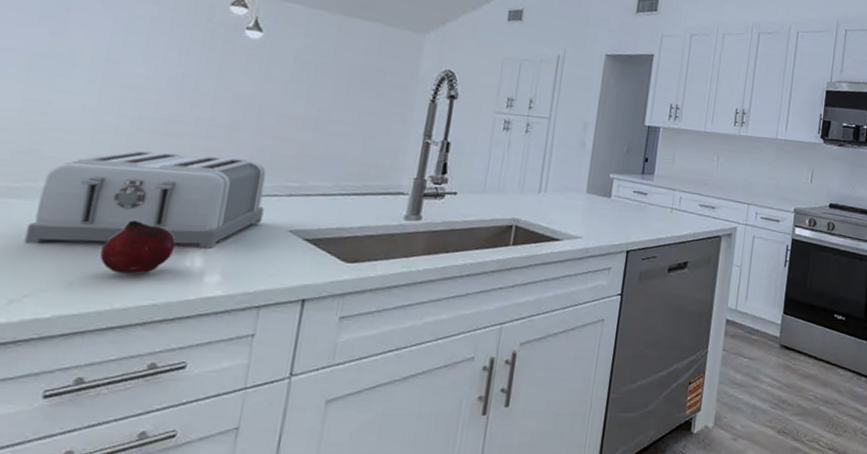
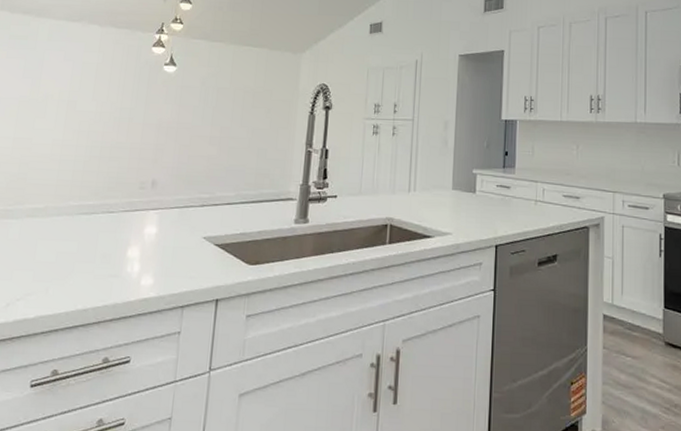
toaster: present [24,150,266,249] -> none [16,174,184,257]
fruit: present [100,220,176,274] -> none [67,233,120,279]

